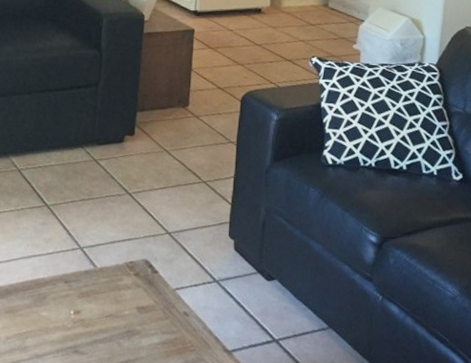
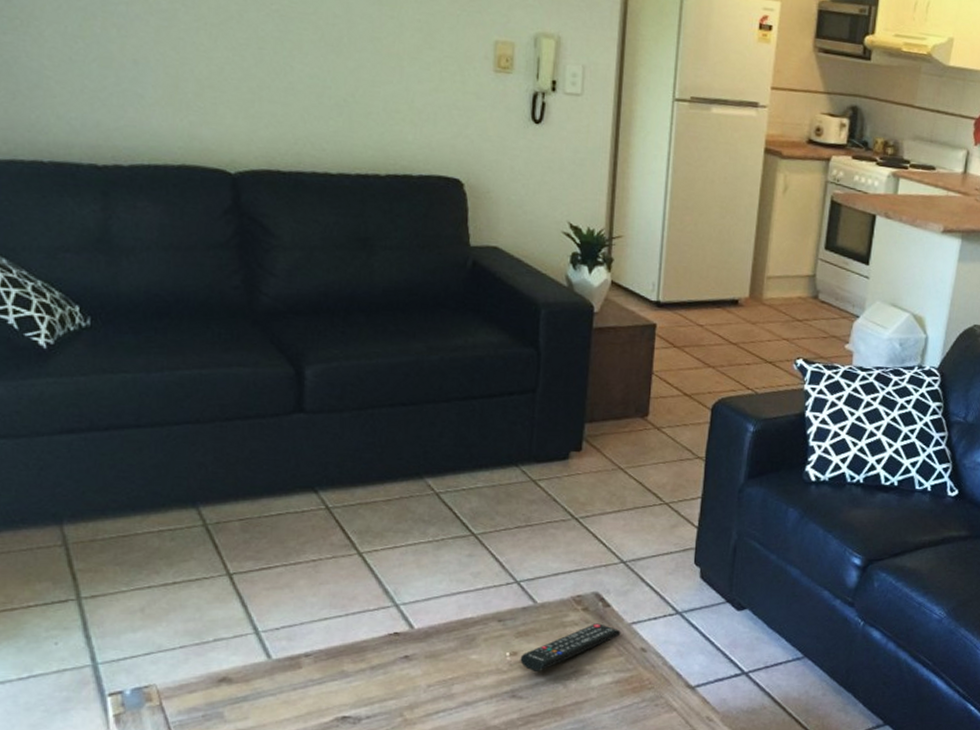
remote control: none [82,288,167,331] -> present [520,623,621,673]

